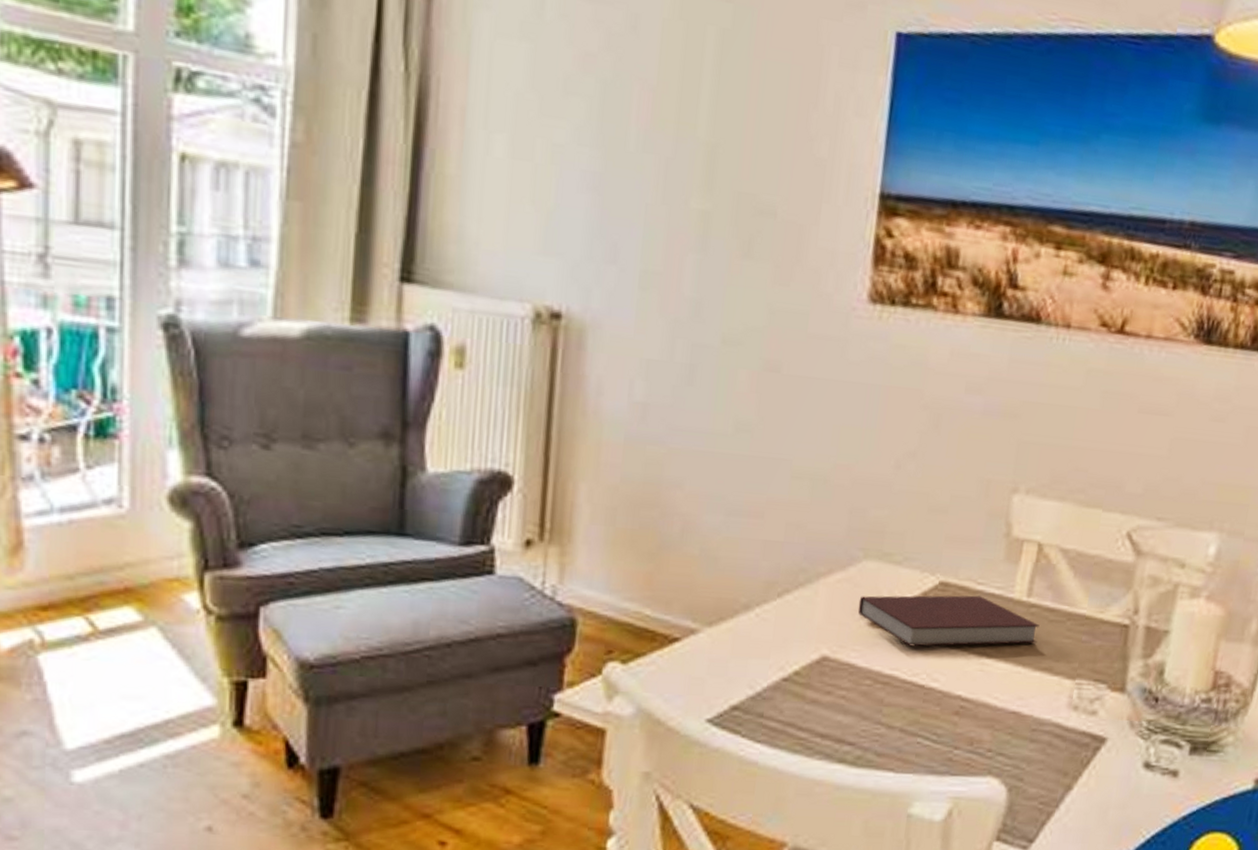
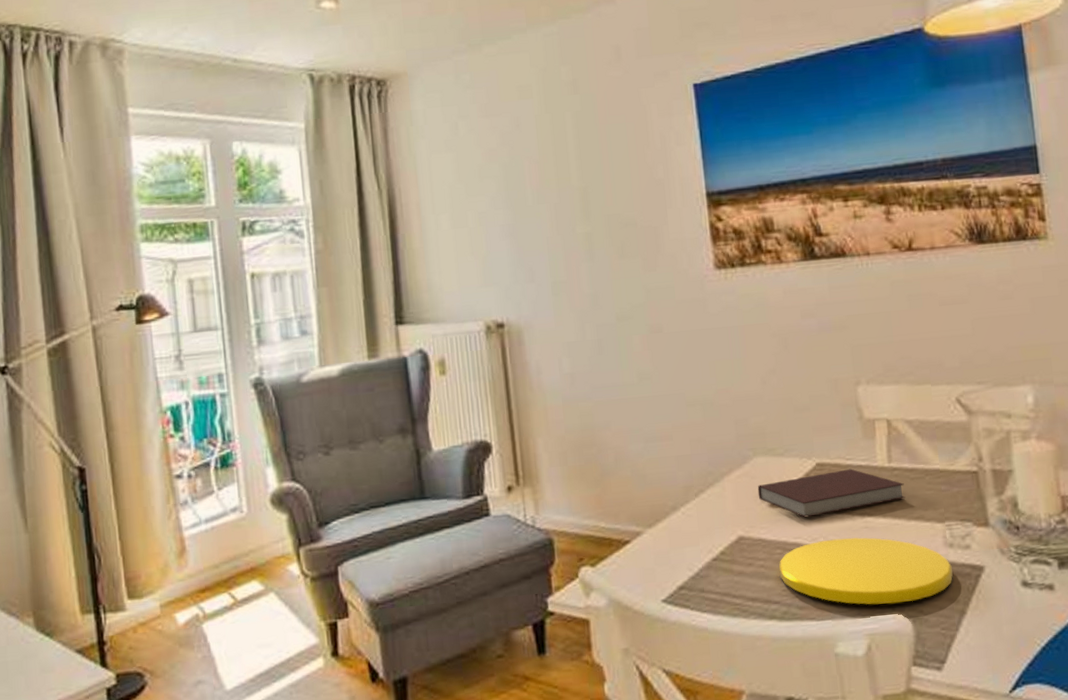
plate: none [863,677,1070,767] -> present [779,537,953,605]

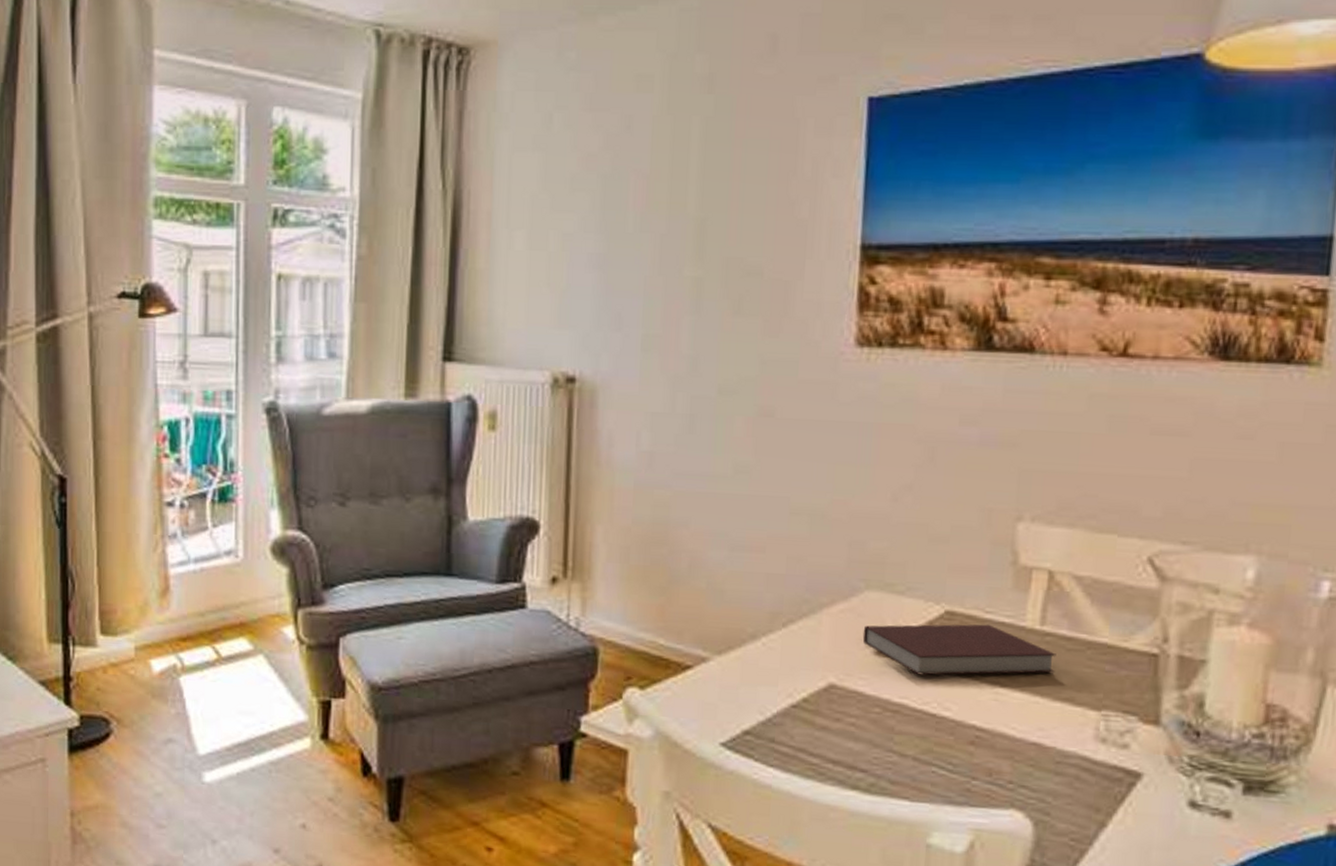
plate: present [779,537,953,605] -> none [874,705,1099,800]

